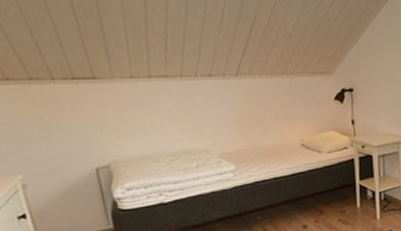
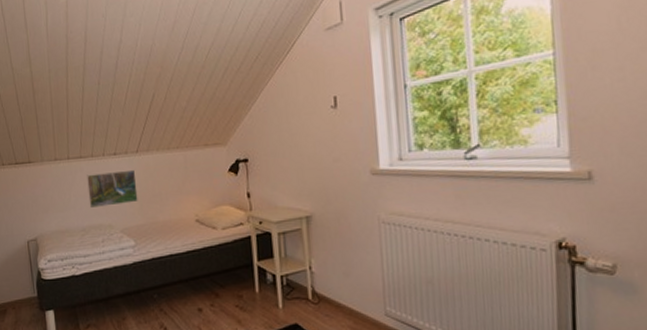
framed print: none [175,93,239,133] -> present [87,169,138,209]

